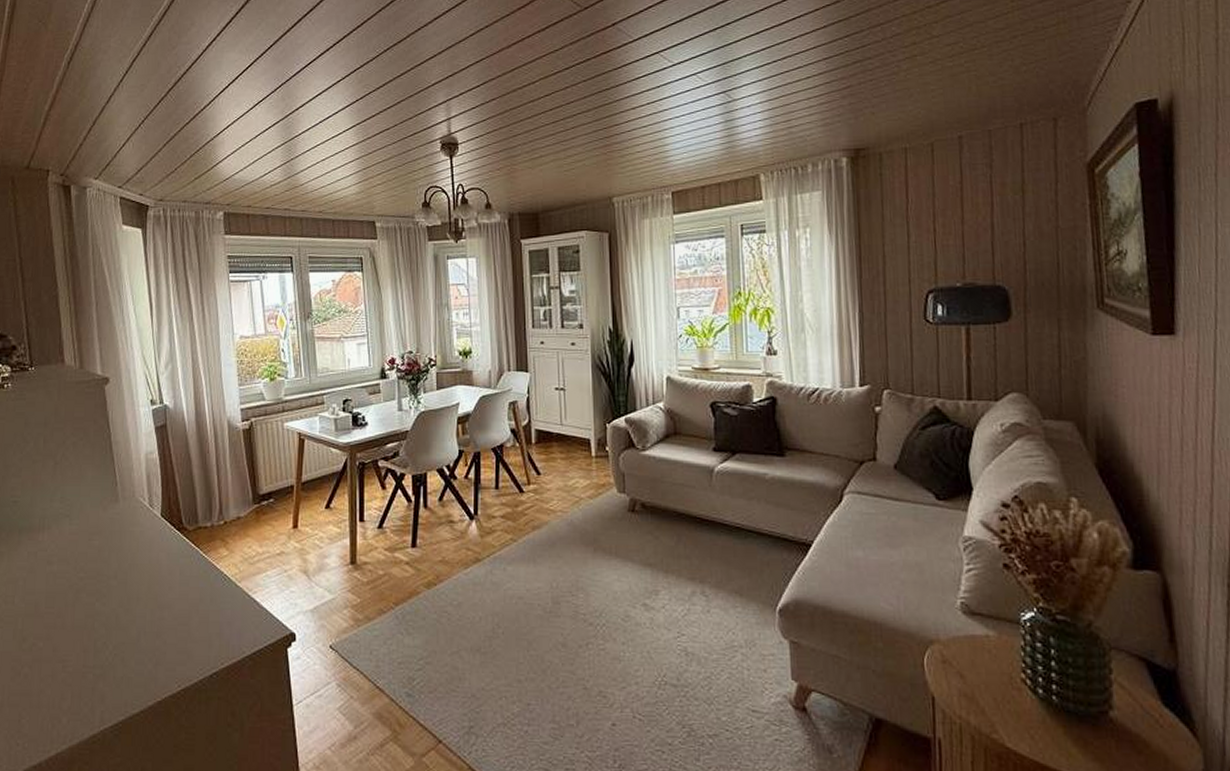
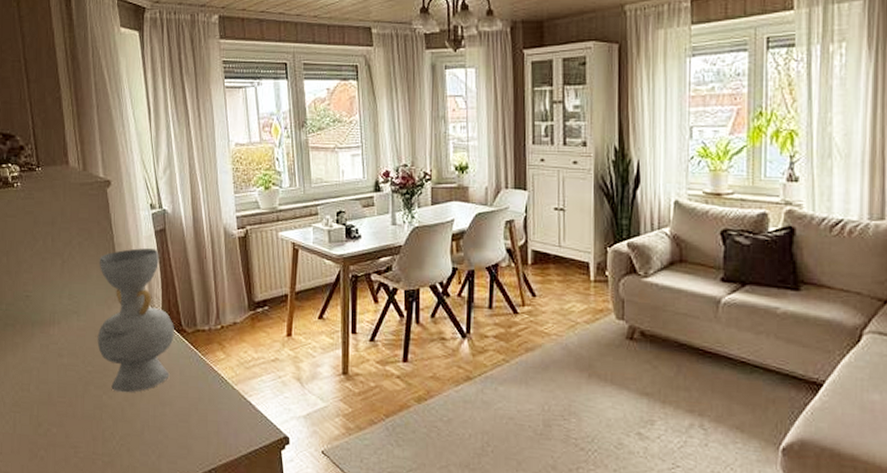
decorative vase: none [90,446,174,598] -> present [97,248,174,393]

